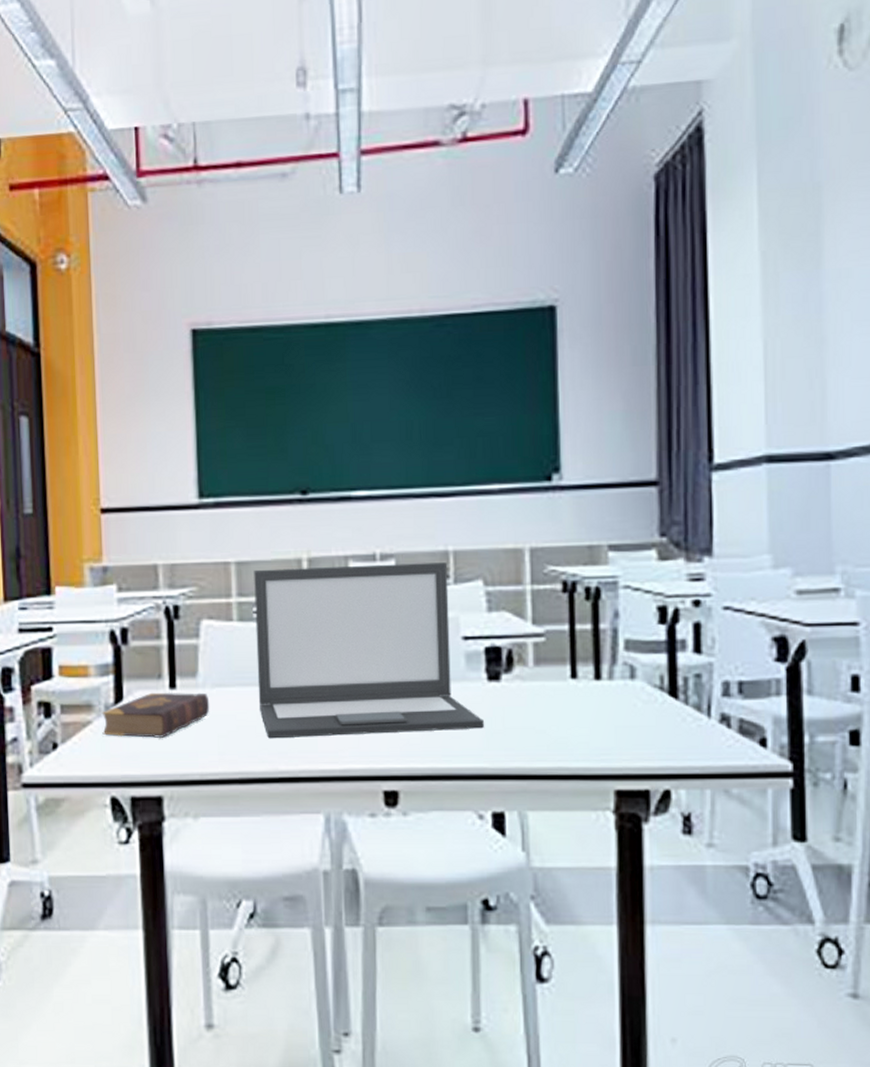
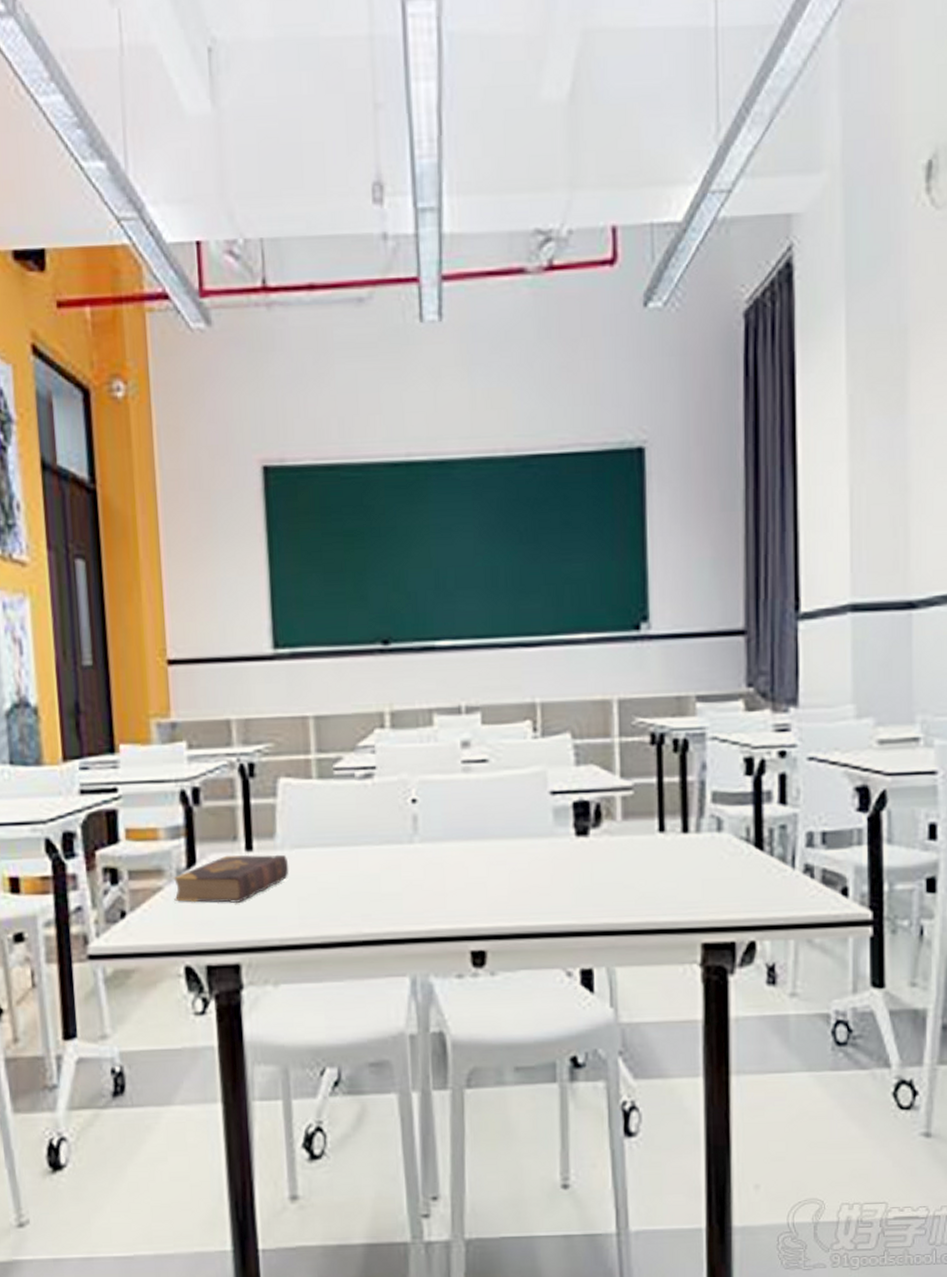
laptop: present [254,562,484,739] -> none [333,715,572,901]

